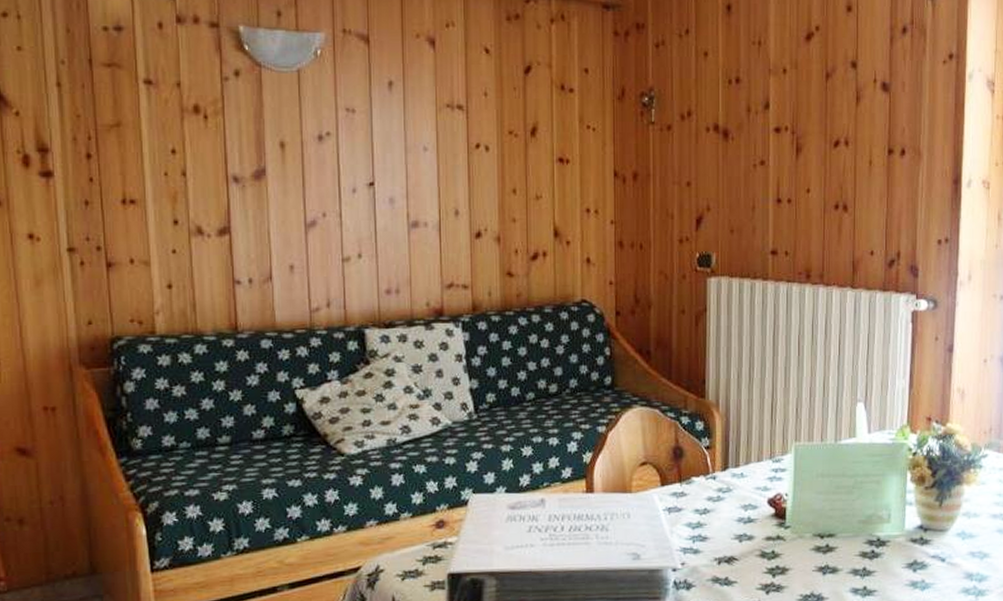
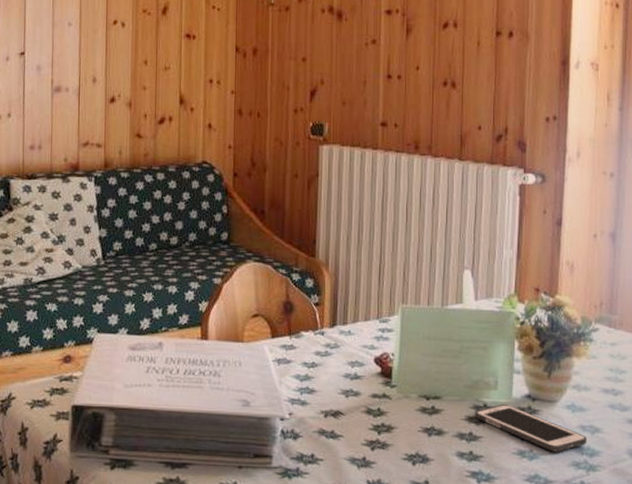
cell phone: none [868,537,976,581] -> present [475,404,587,452]

